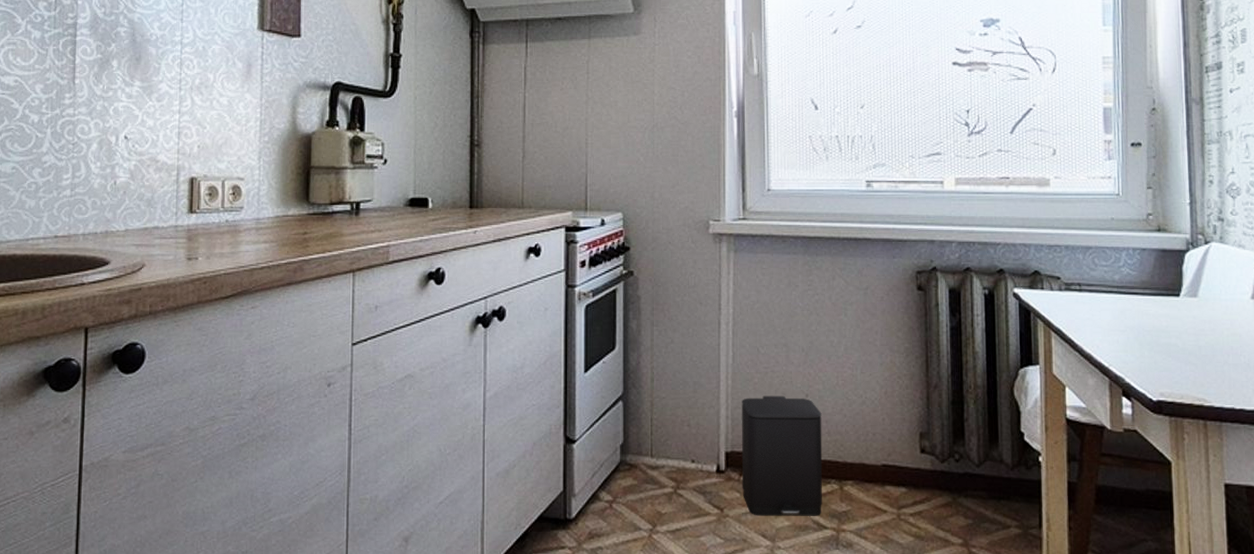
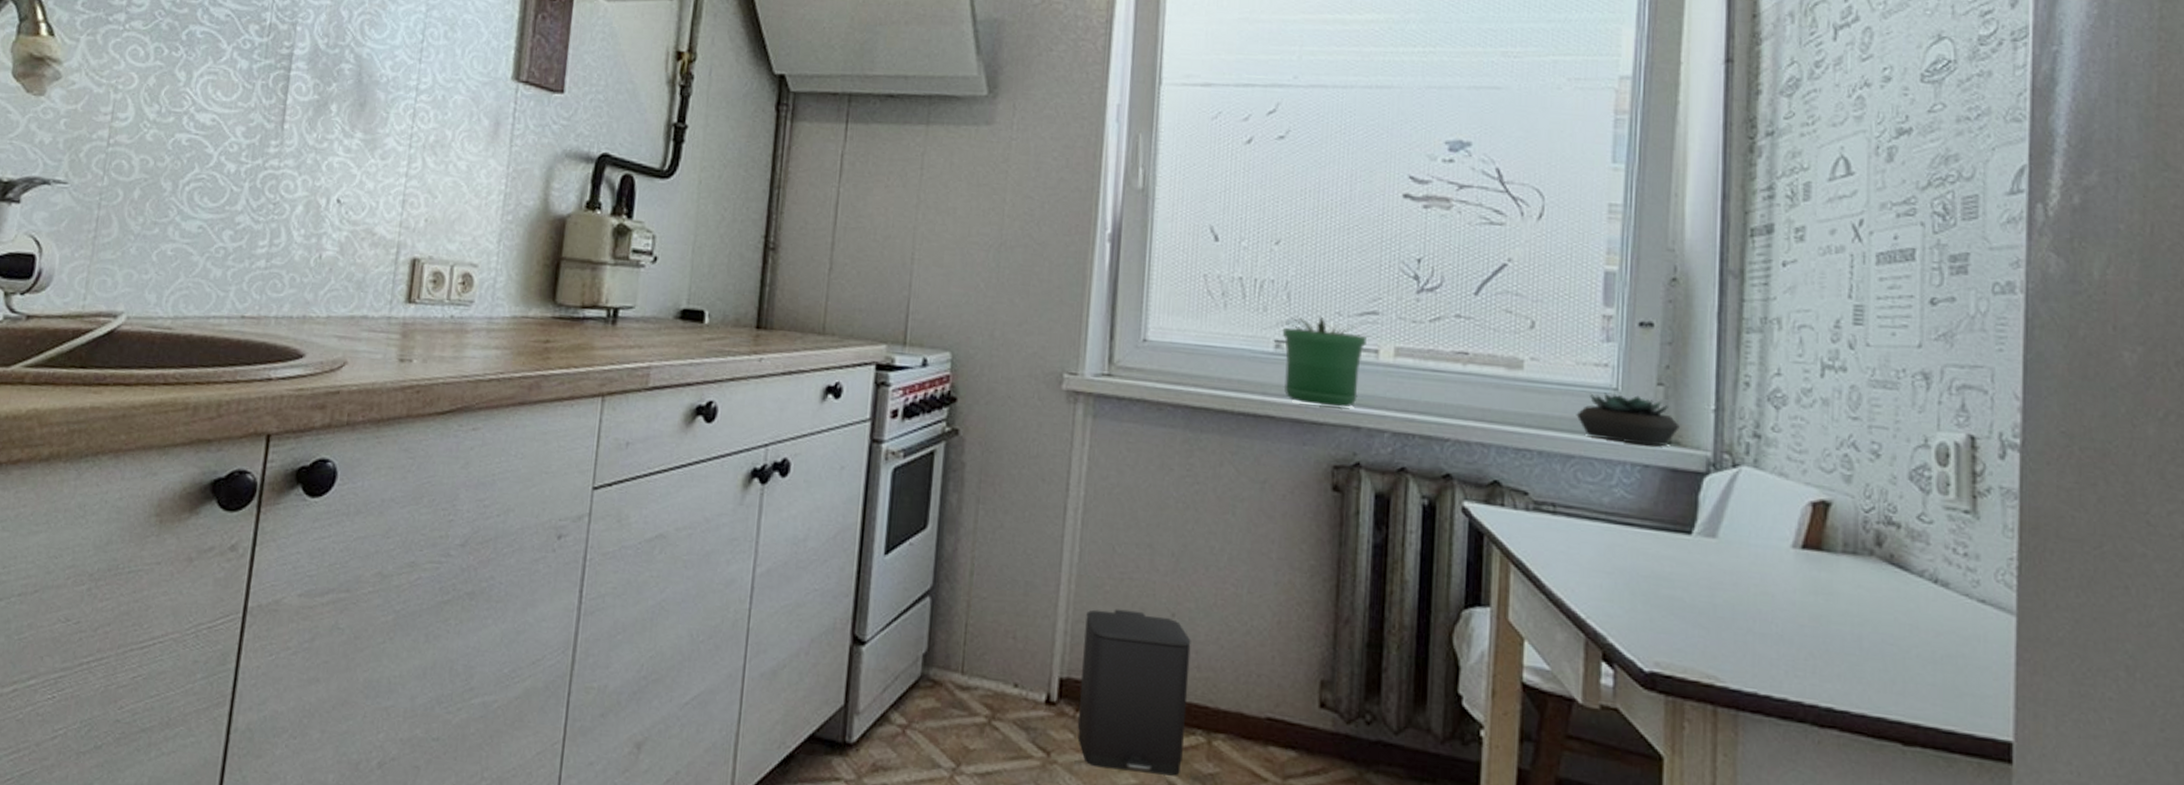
planter: none [871,160,943,228] -> present [1282,314,1379,409]
succulent plant: none [1090,198,1165,234] -> present [1576,392,1680,446]

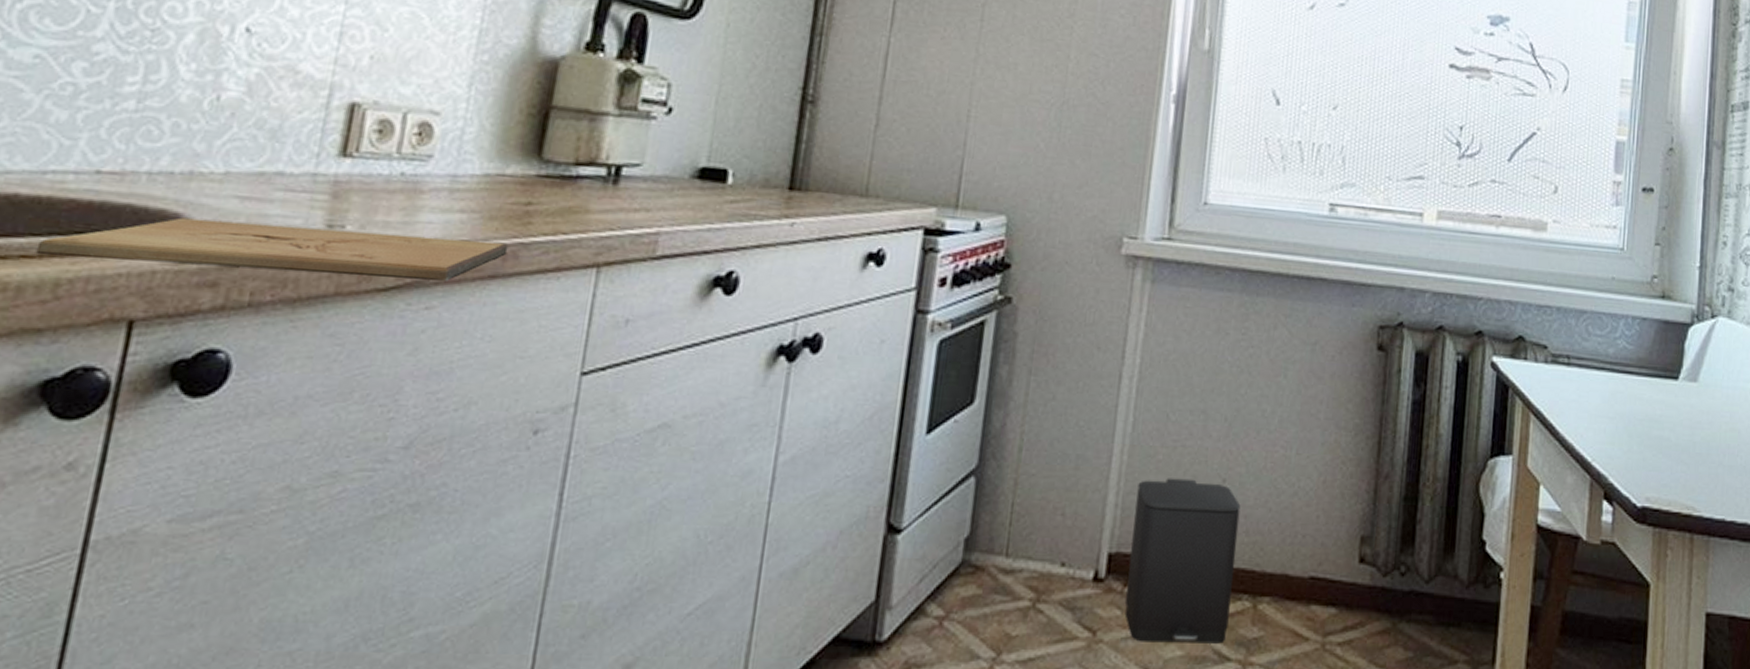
cutting board: none [205,353,533,407] -> present [35,217,509,281]
planter: present [1282,314,1379,409] -> none [1336,178,1424,270]
succulent plant: present [1576,392,1680,446] -> none [1589,252,1672,301]

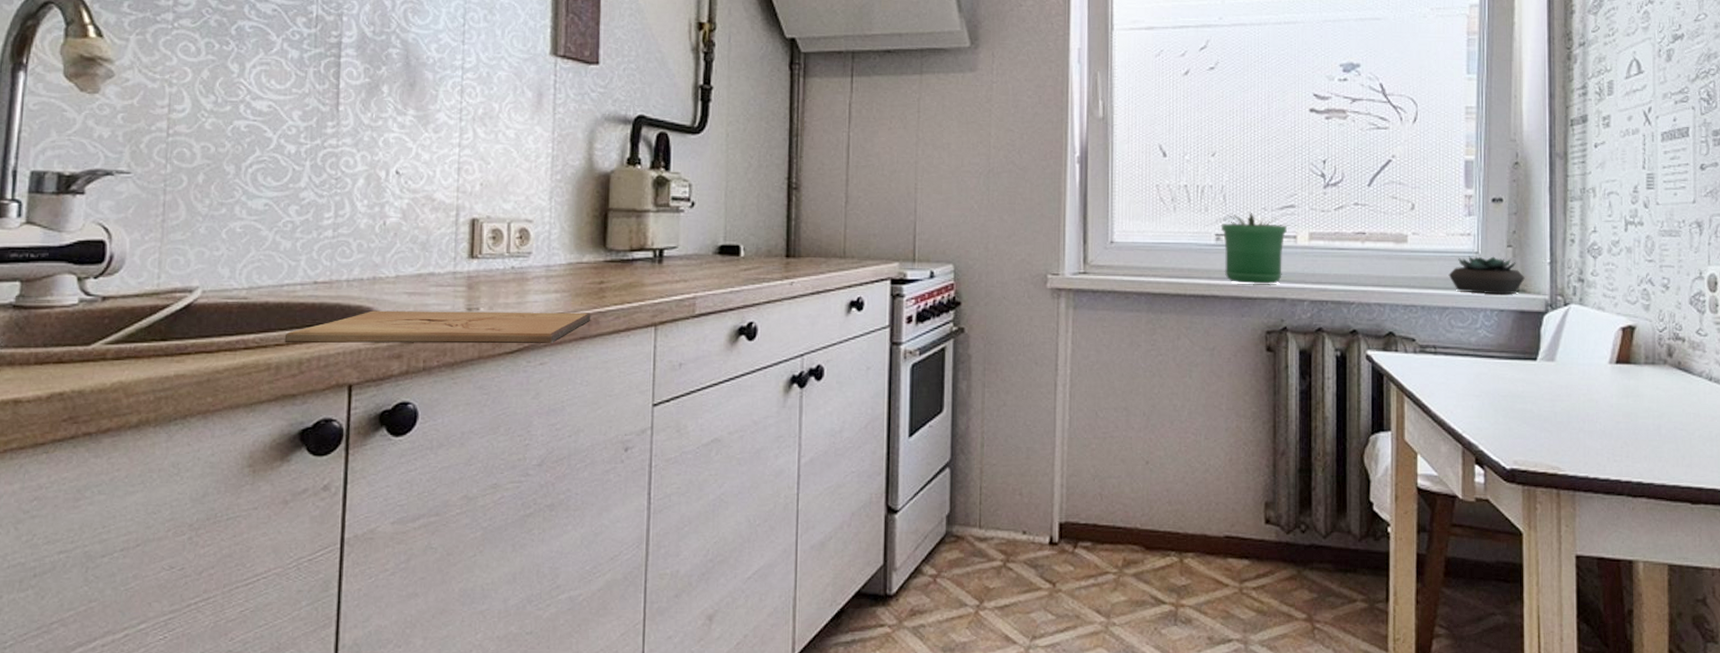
pedal bin: present [1124,478,1241,644] -> none [1076,462,1163,591]
planter: none [1336,178,1424,270] -> present [1221,212,1297,285]
succulent plant: none [1589,252,1672,301] -> present [1448,256,1525,295]

